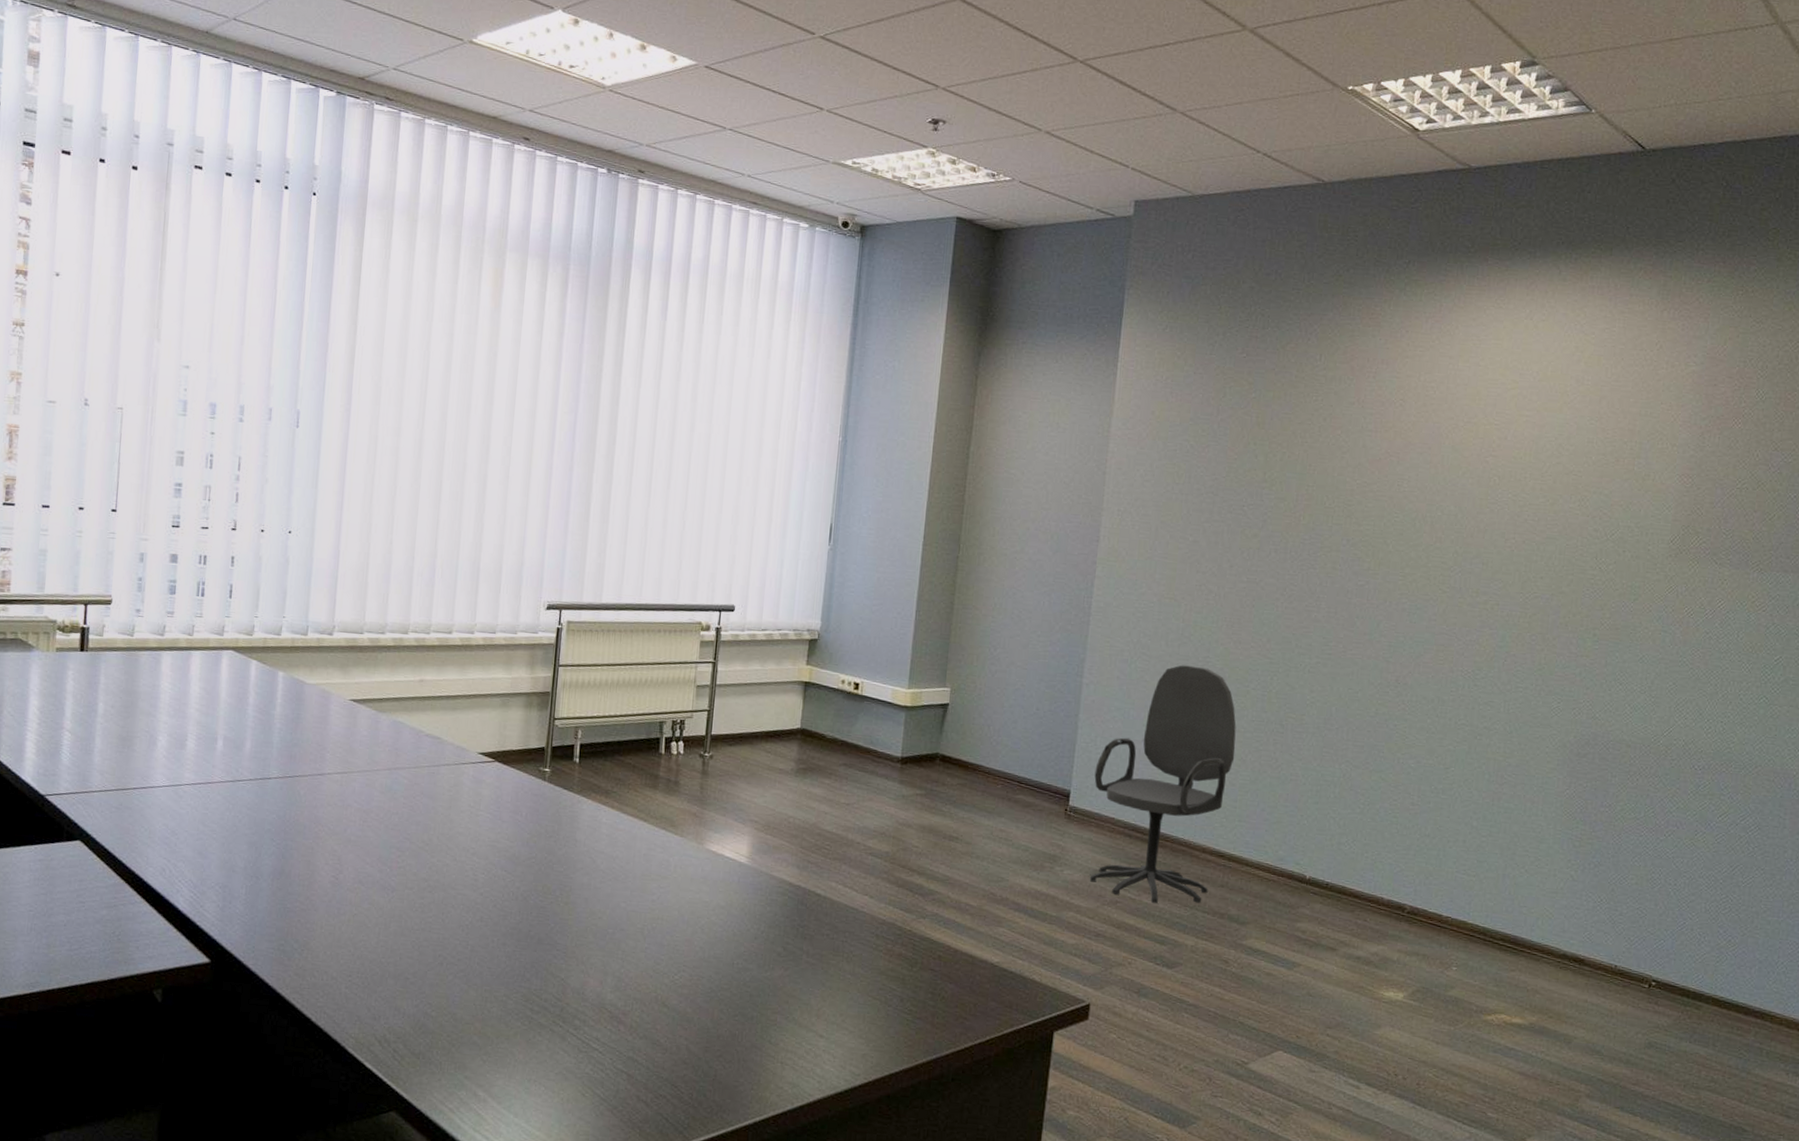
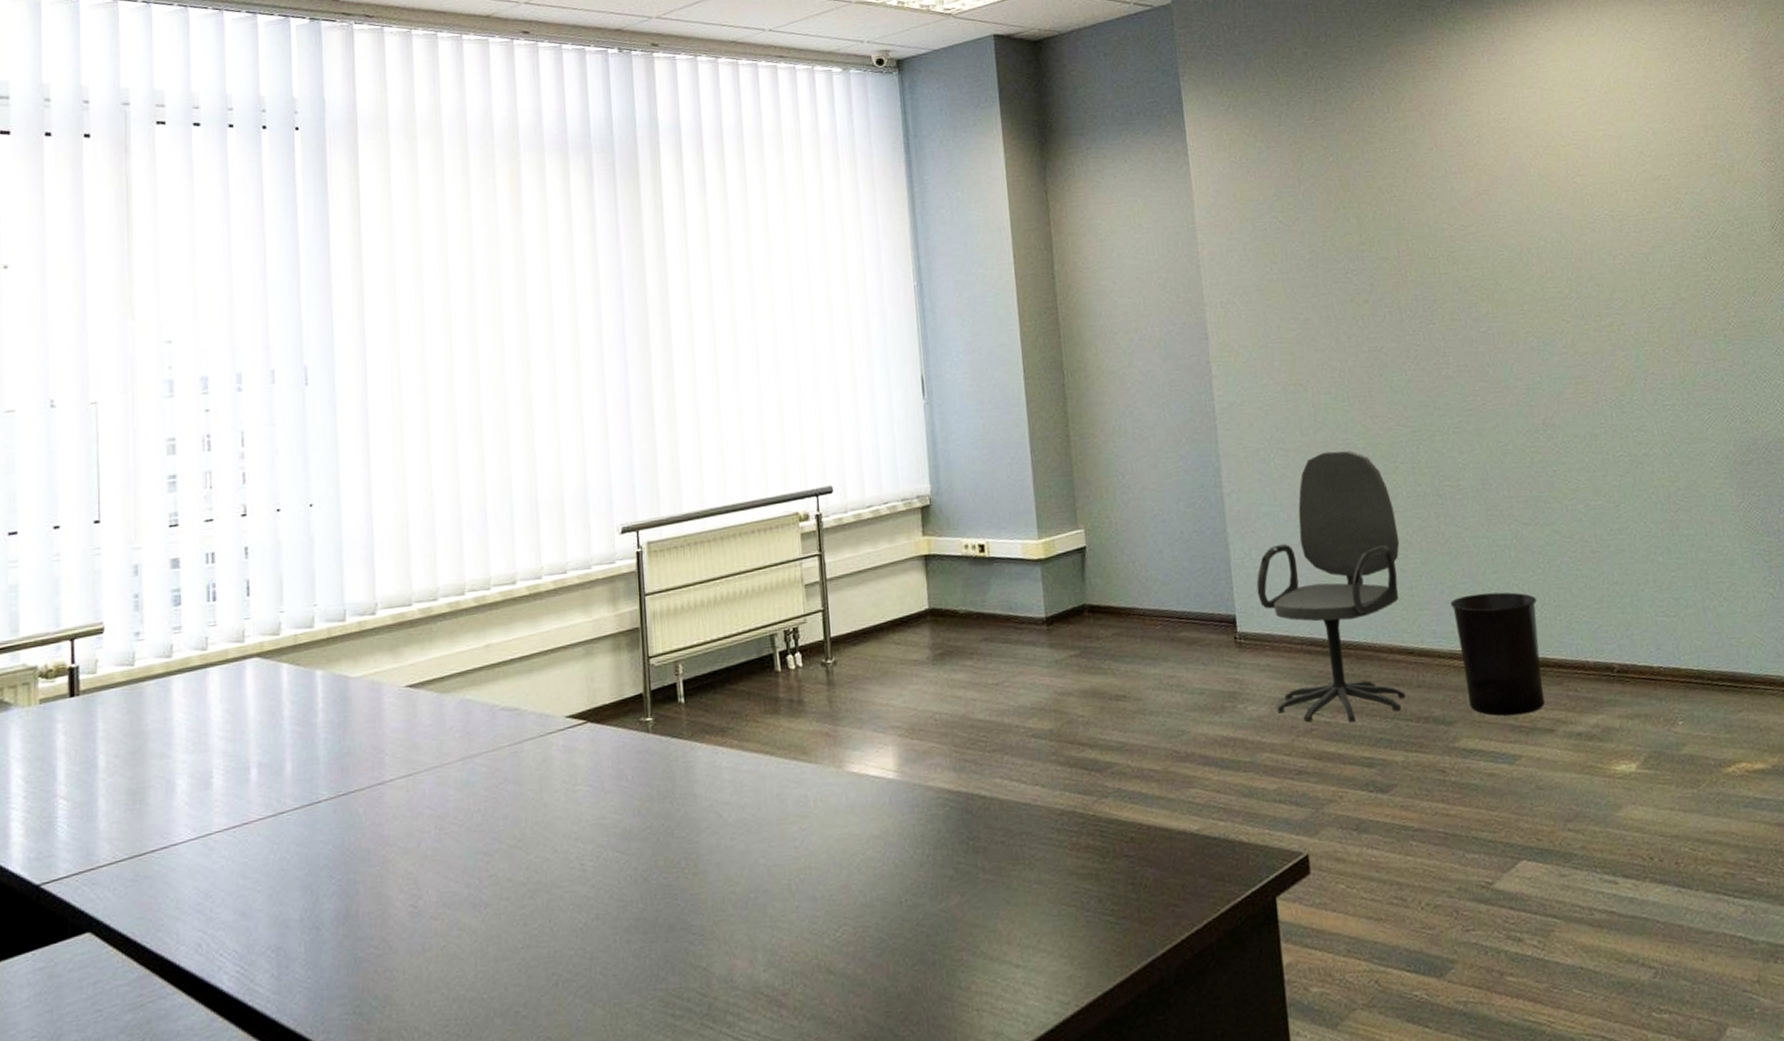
waste bin: none [1264,817,1349,931] -> present [1450,592,1545,716]

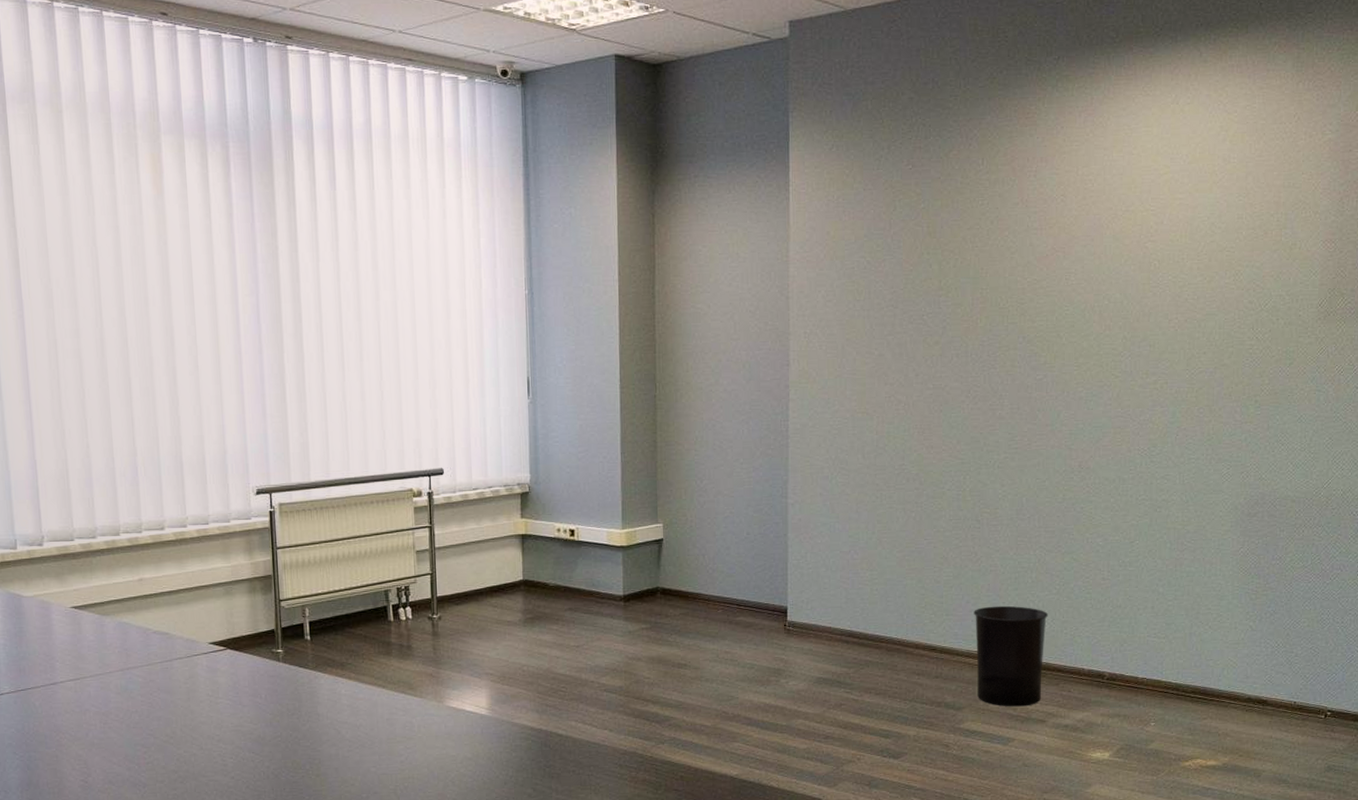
office chair: present [1256,450,1406,722] -> none [808,474,937,701]

